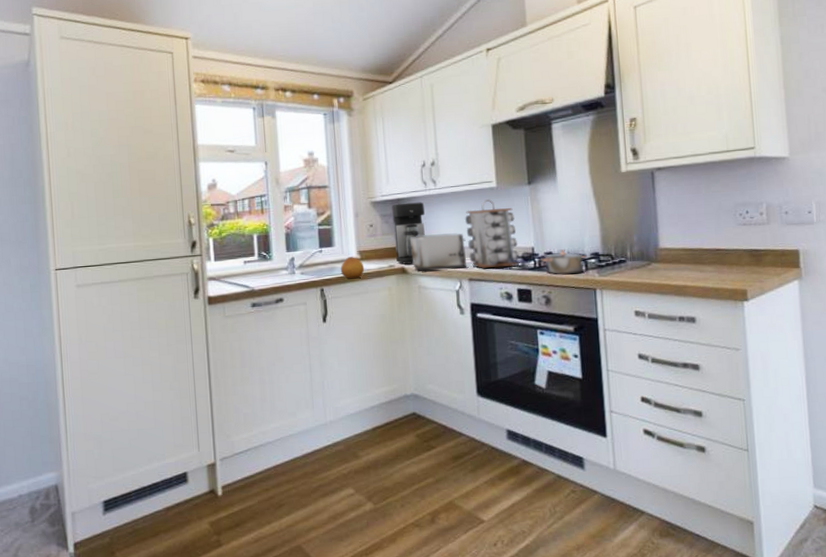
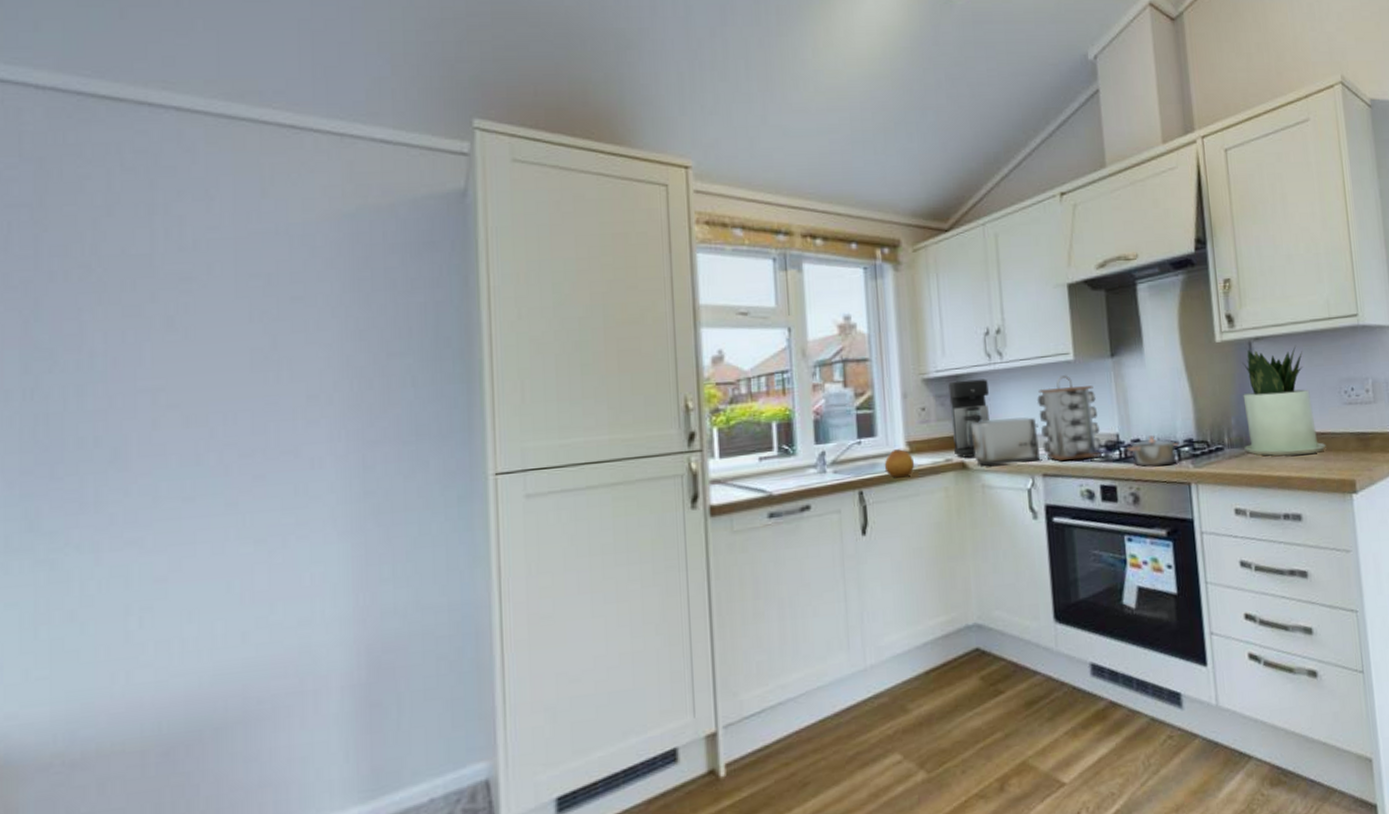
planter: none [645,174,720,268] -> present [1242,345,1326,456]

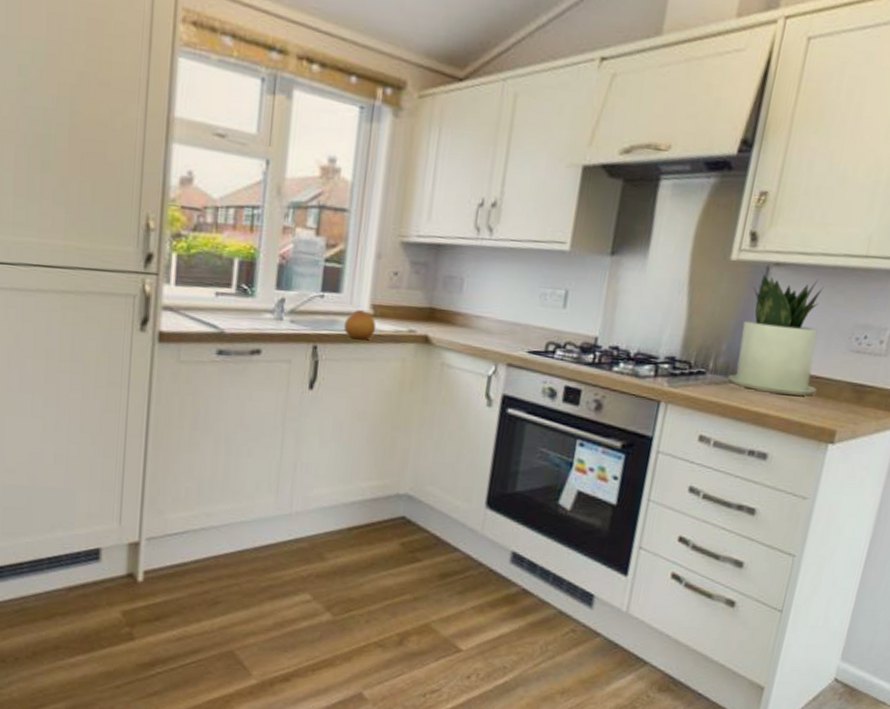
coffee maker: present [948,379,989,458] -> none [420,250,471,333]
toaster: present [972,417,1040,467] -> none [439,296,515,350]
spice rack: present [1036,375,1102,462] -> none [513,265,584,358]
cooking pot: present [1126,434,1180,467] -> none [601,344,660,380]

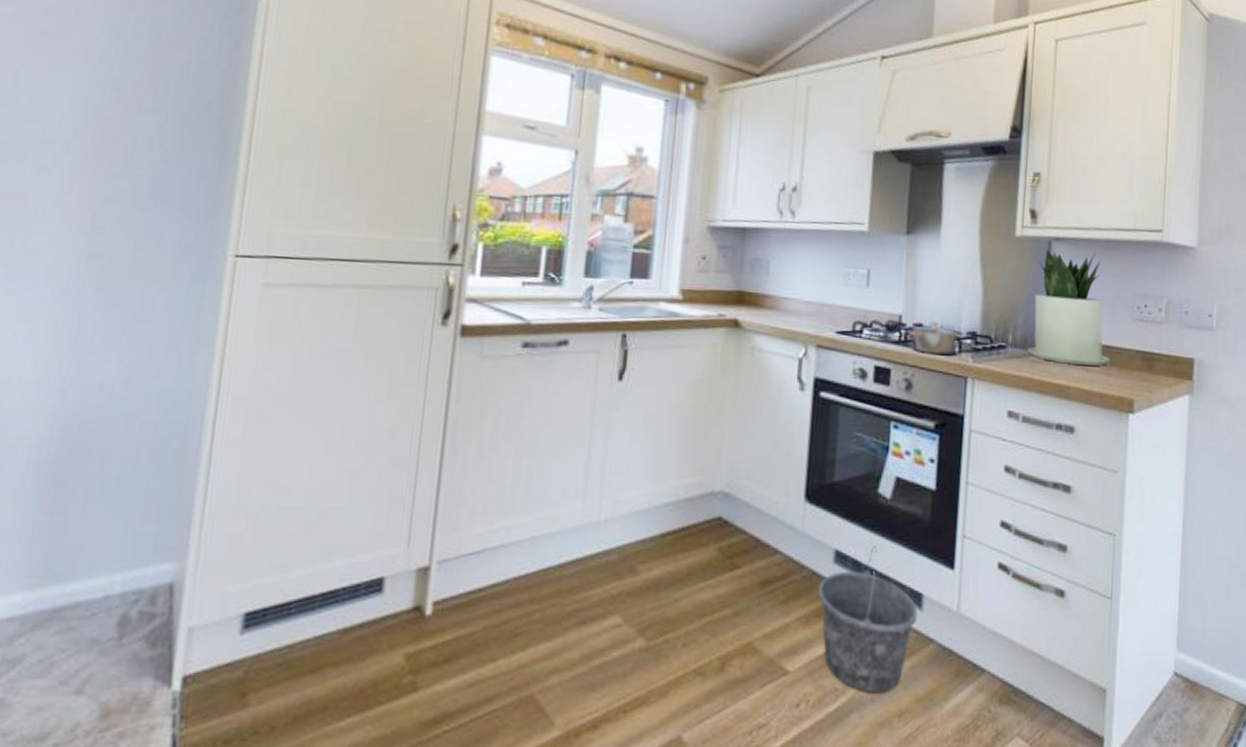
fruit: present [343,310,376,340] -> none [653,295,686,326]
bucket: none [493,550,588,674] -> present [818,545,918,694]
cooking pot: none [601,344,660,380] -> present [907,321,963,356]

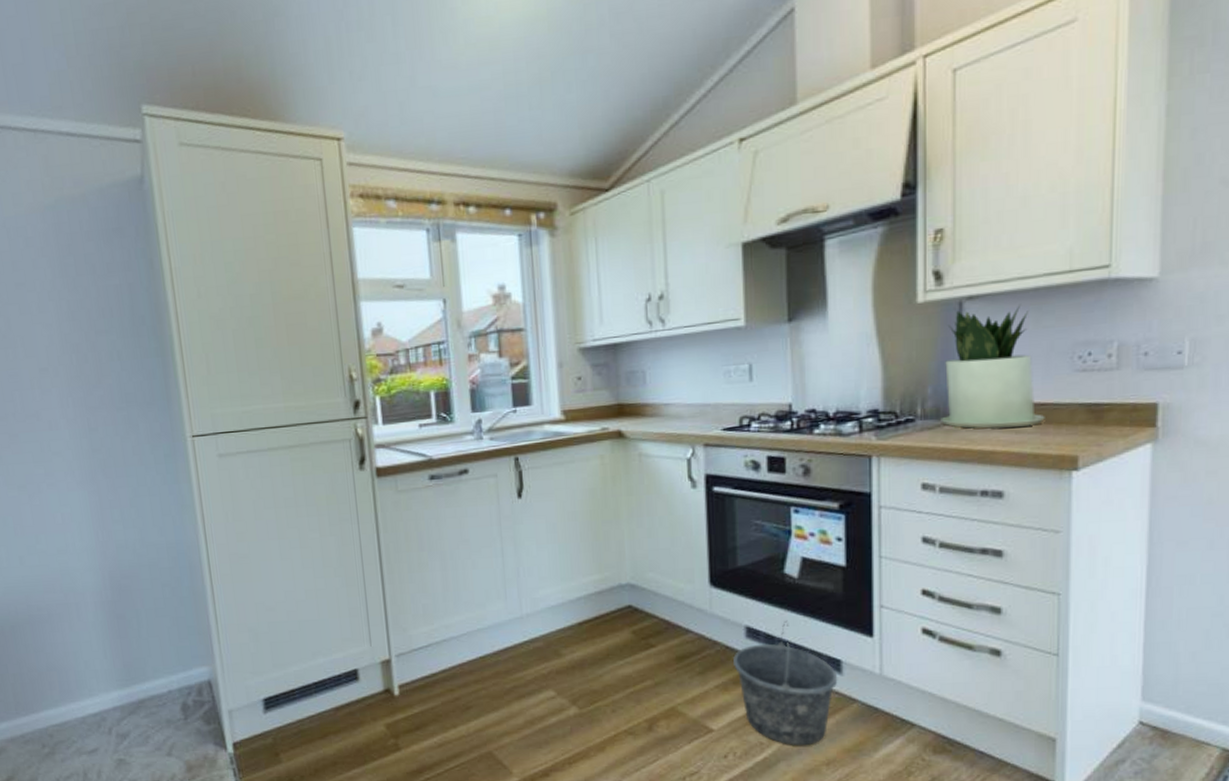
cooking pot: present [907,321,963,356] -> none [799,404,862,438]

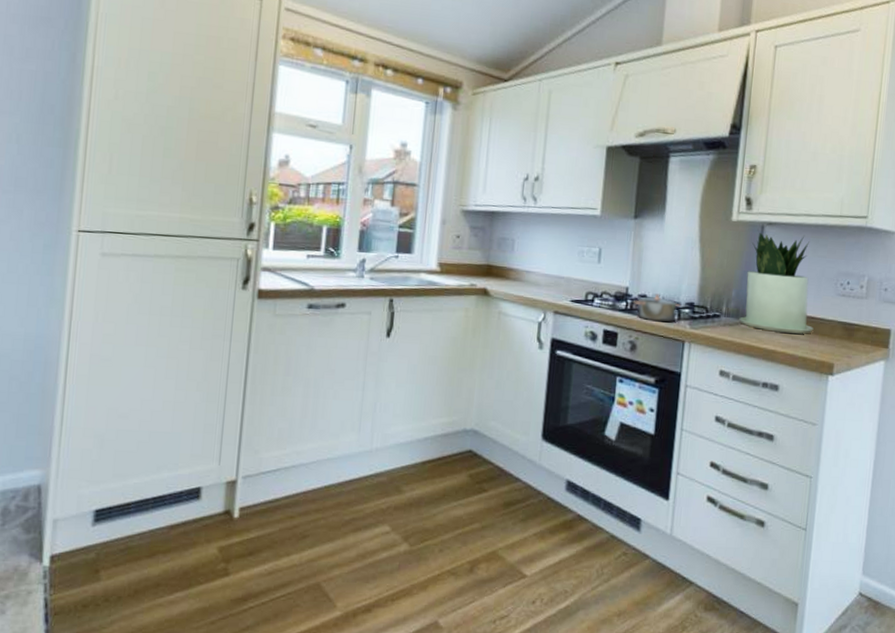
bucket: present [733,620,838,746] -> none [552,478,637,597]
cooking pot: none [799,404,862,438] -> present [632,293,682,323]

